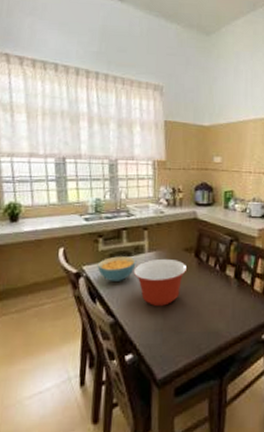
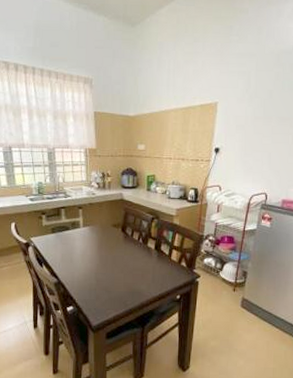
cereal bowl: present [97,256,136,281] -> none [42,230,73,250]
mixing bowl: present [133,258,188,306] -> none [71,232,116,270]

